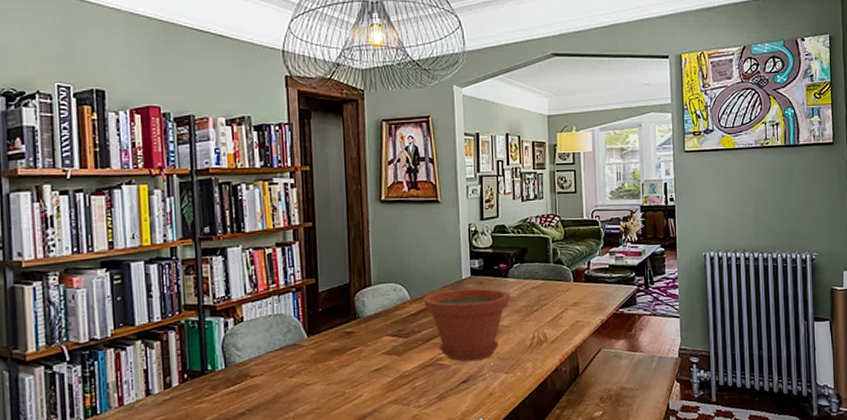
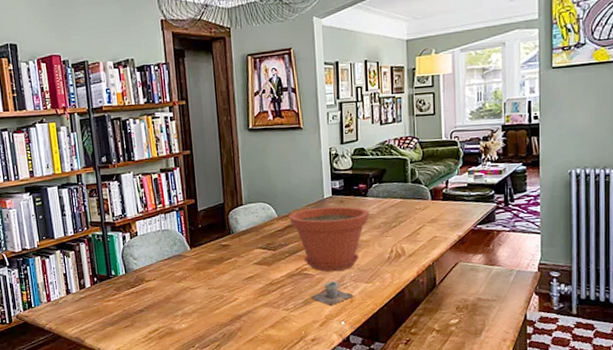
cup: none [446,371,493,400] -> present [311,280,354,305]

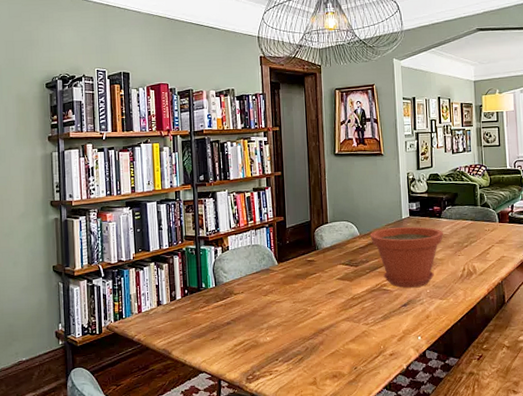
cup: present [311,280,354,305] -> none [390,296,429,320]

